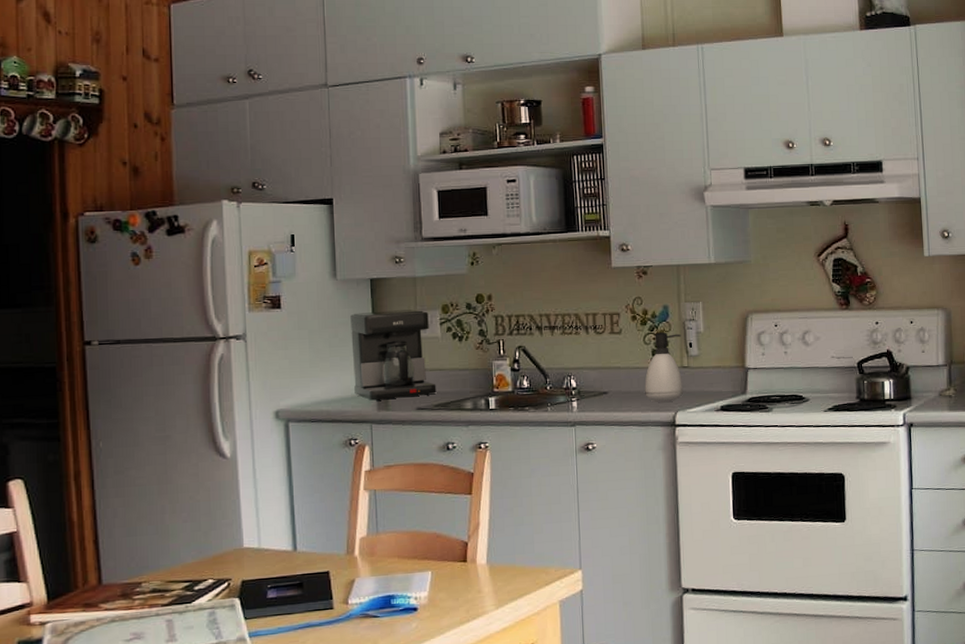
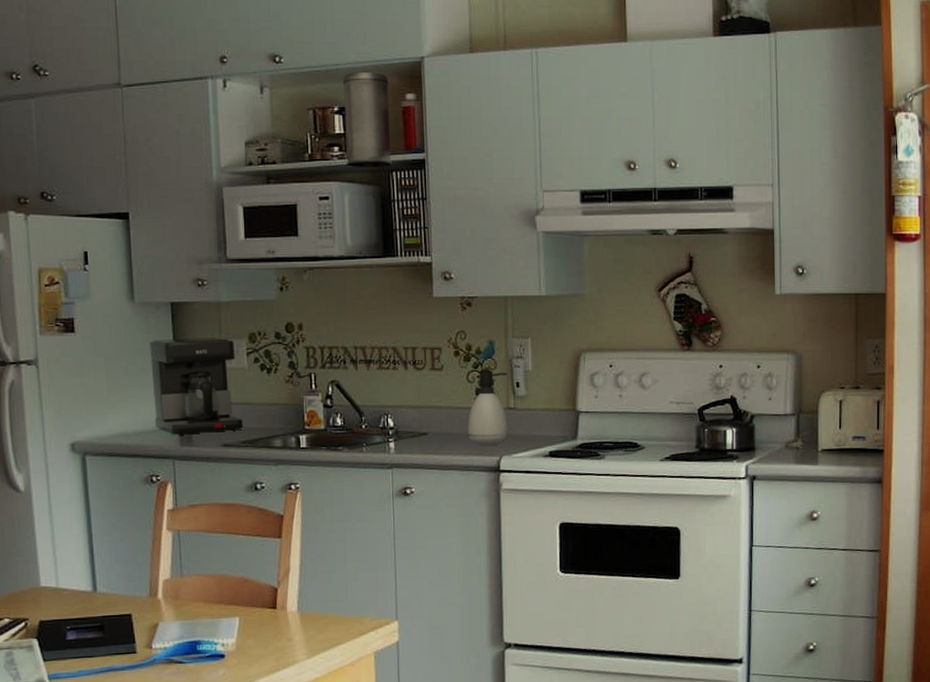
canister: none [528,69,574,154] -> present [342,72,393,168]

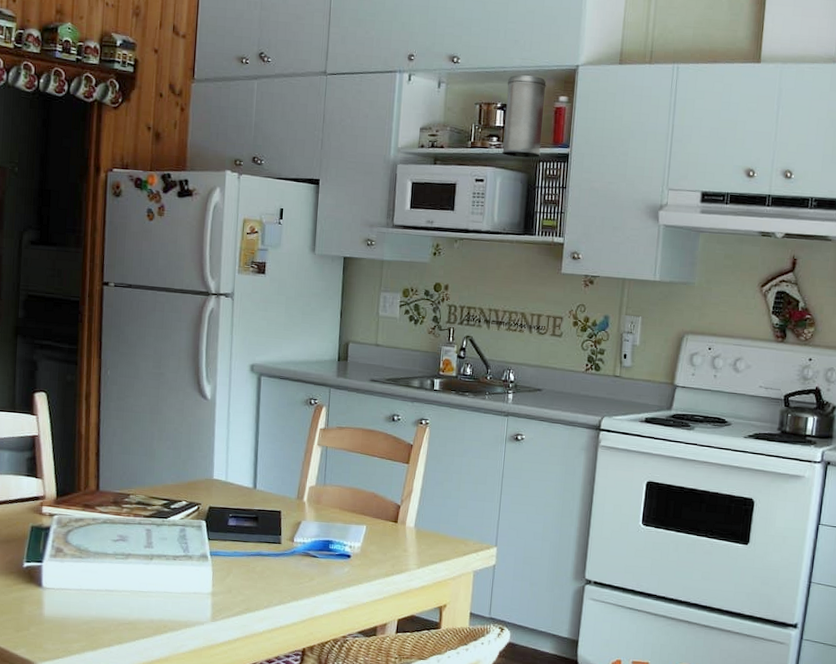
coffee maker: present [150,337,243,435] -> none [319,286,391,369]
soap dispenser: present [467,370,510,447] -> none [576,340,617,408]

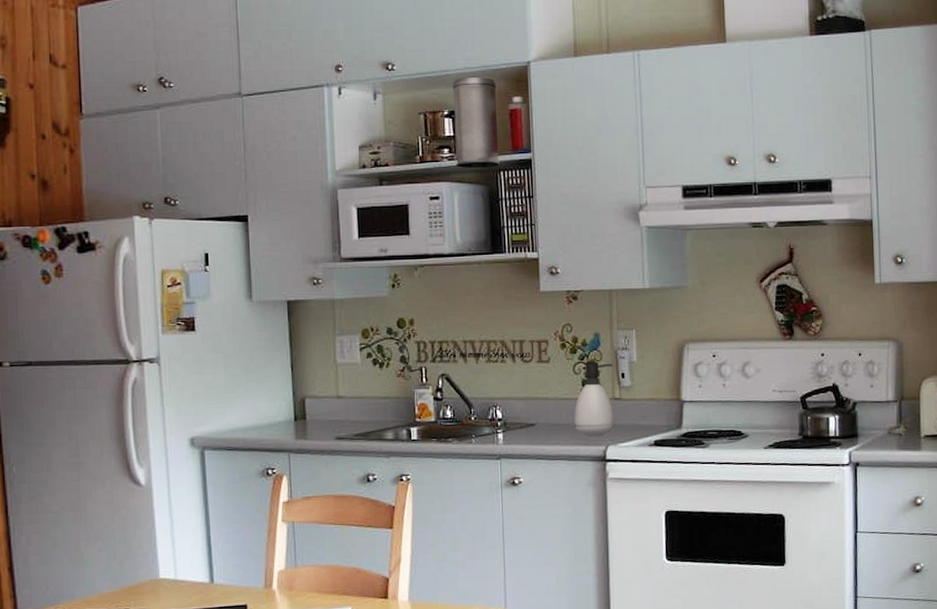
soap dispenser: none [576,340,617,408] -> present [574,361,615,437]

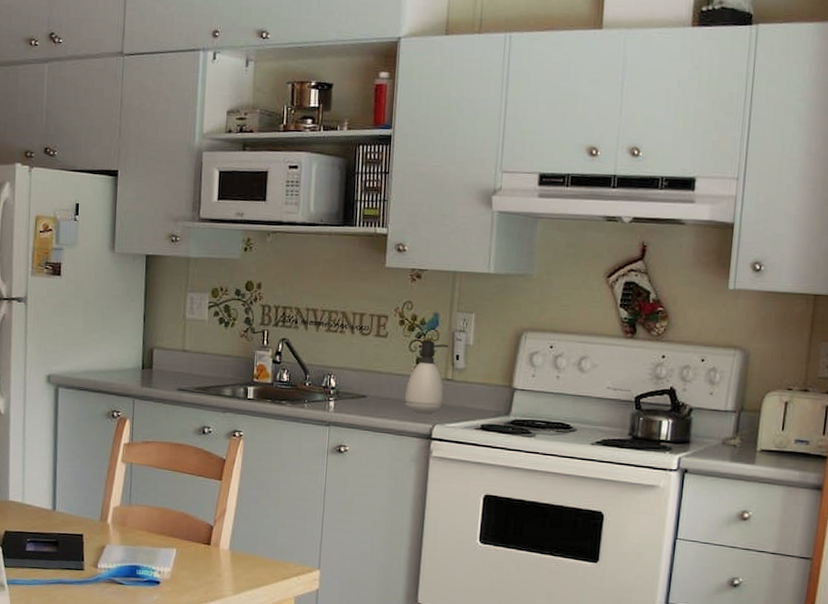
canister: present [452,77,501,169] -> none [318,50,365,142]

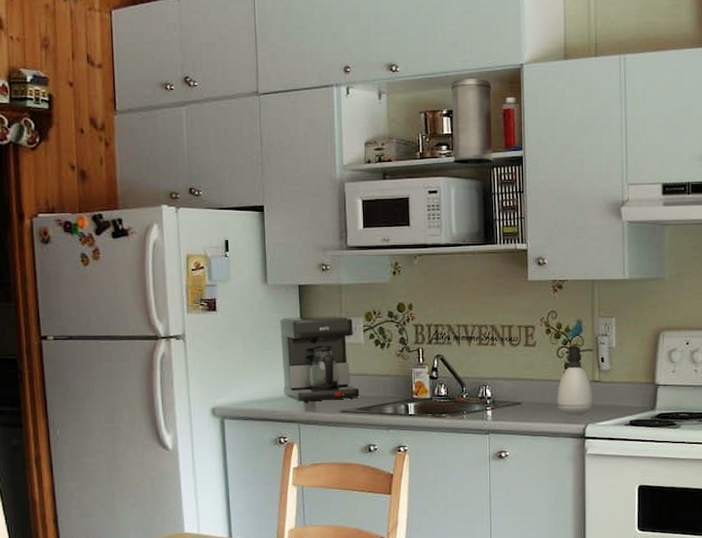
coffee maker: none [121,288,199,377] -> present [280,316,360,402]
canister: none [318,50,365,142] -> present [450,79,494,165]

